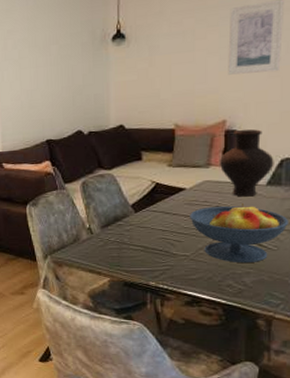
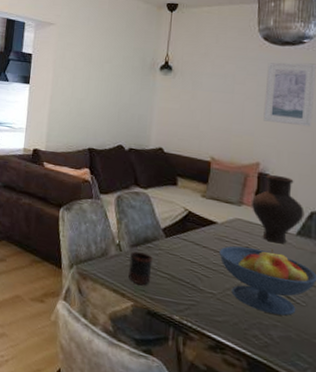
mug: none [102,231,125,262] -> present [128,251,153,285]

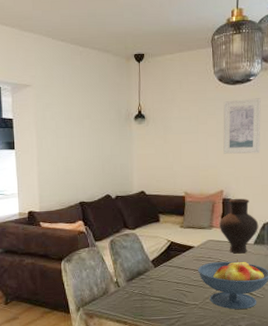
mug: present [128,251,153,285] -> none [127,284,147,312]

